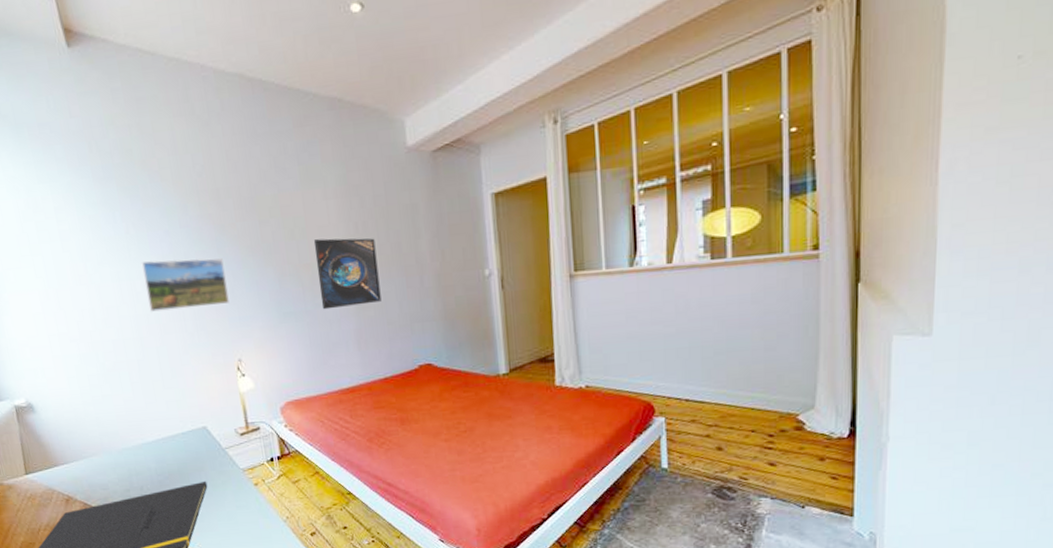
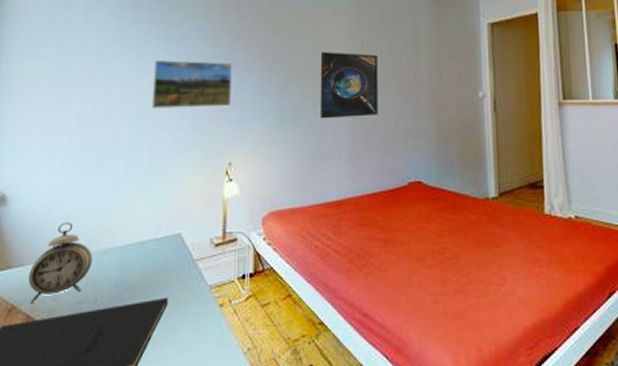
alarm clock: none [74,423,130,494] -> present [28,222,93,304]

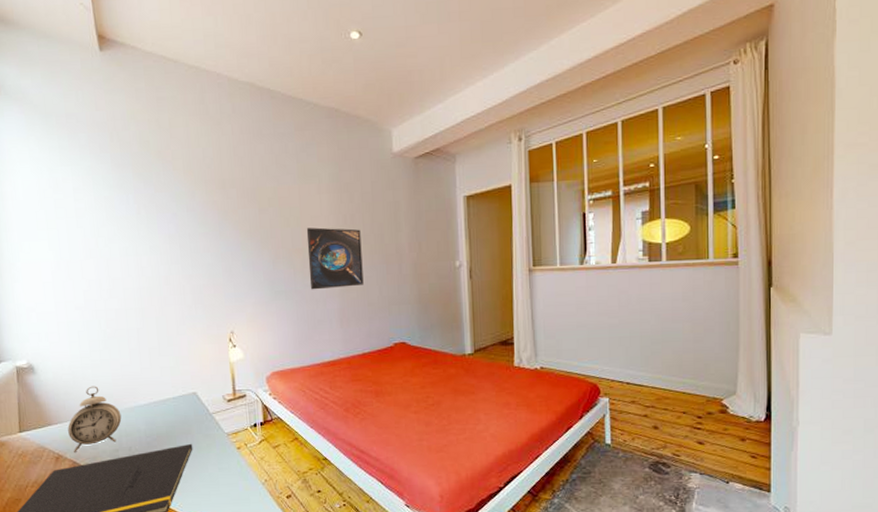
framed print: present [151,59,232,109] -> none [148,238,227,285]

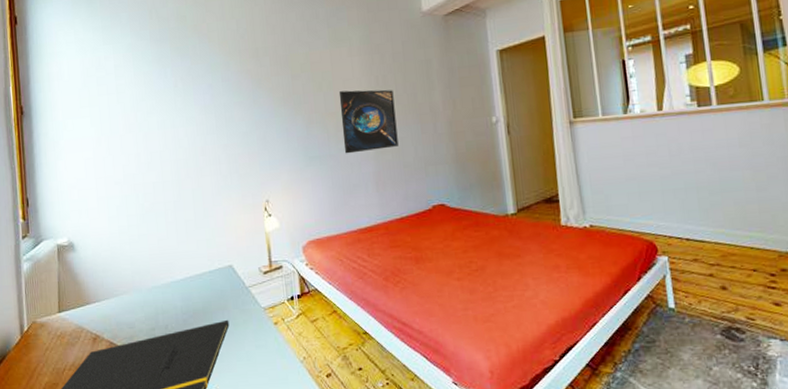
alarm clock: present [68,386,122,452] -> none [105,261,158,332]

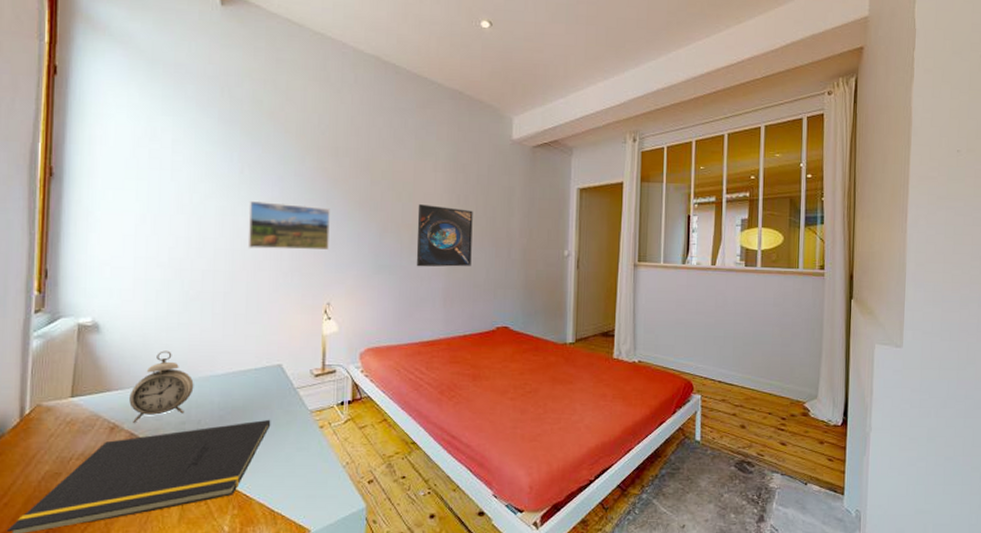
alarm clock: none [105,261,158,332] -> present [129,350,194,423]
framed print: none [185,108,261,156] -> present [247,200,330,250]

